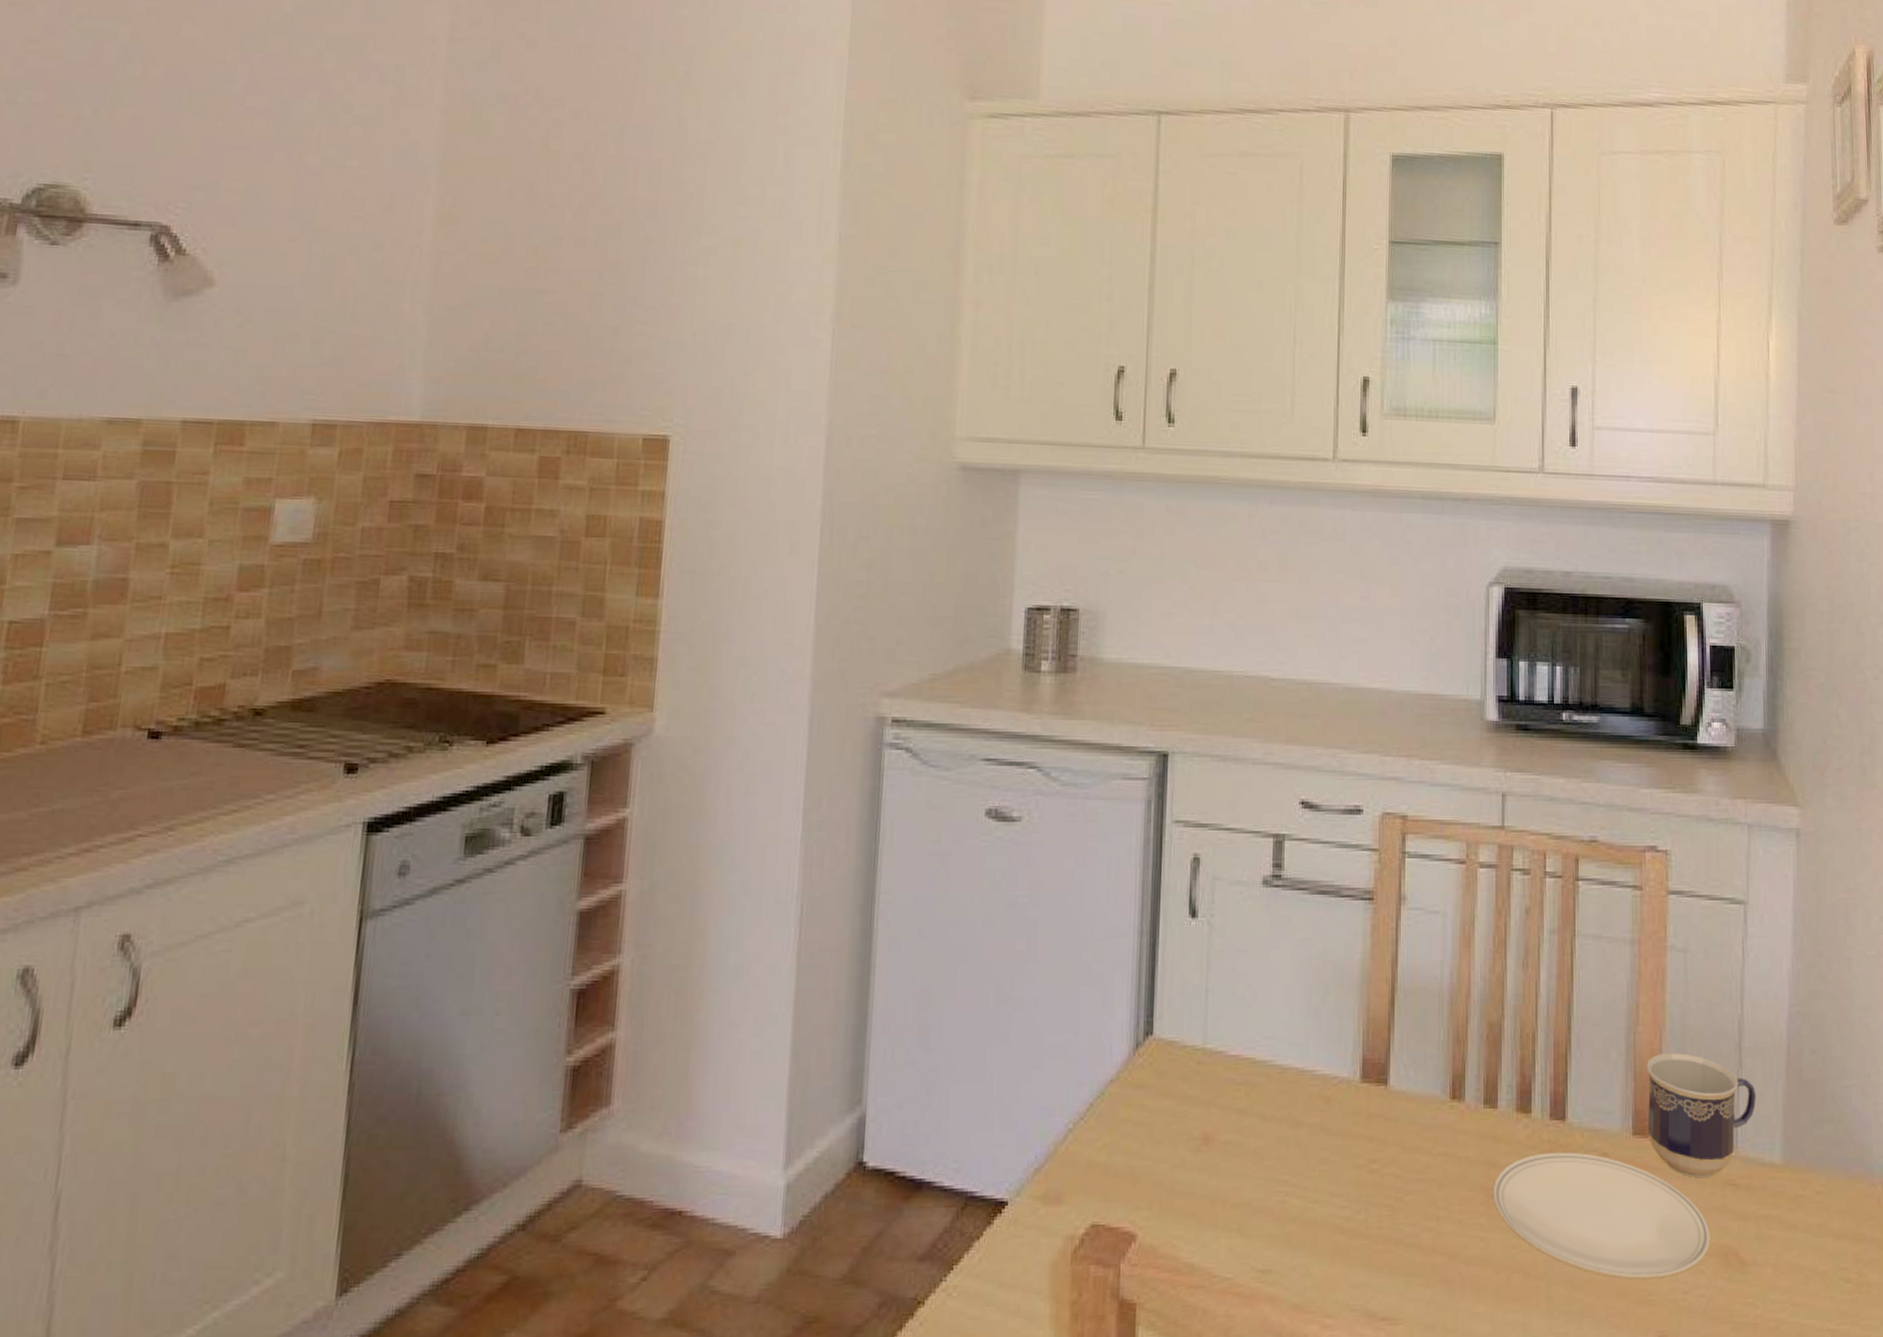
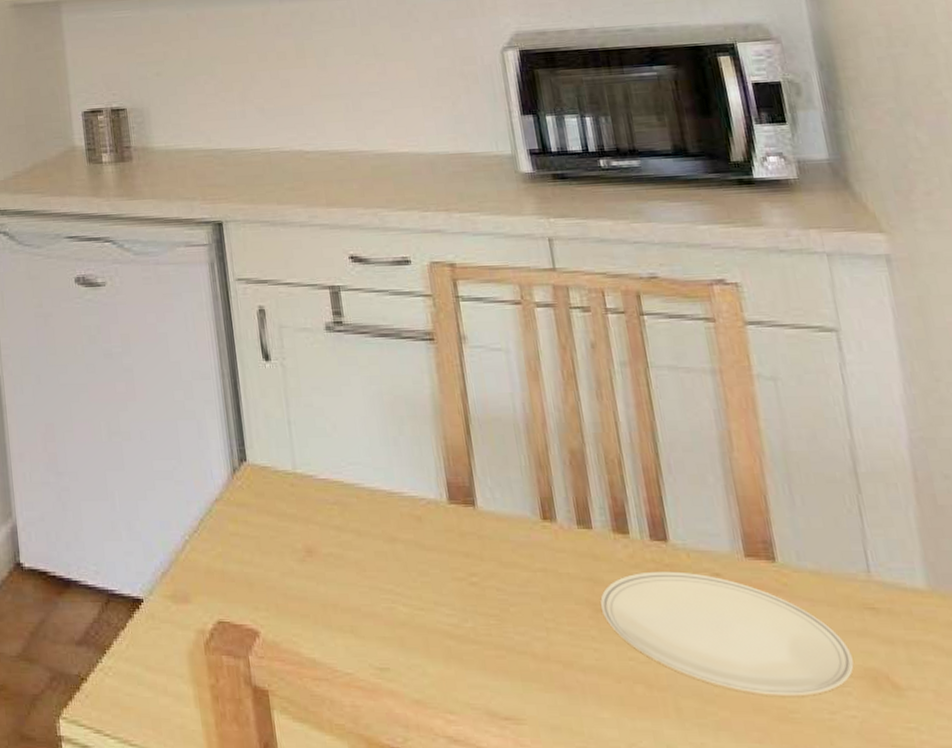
cup: present [1646,1053,1757,1177] -> none [749,478,885,600]

